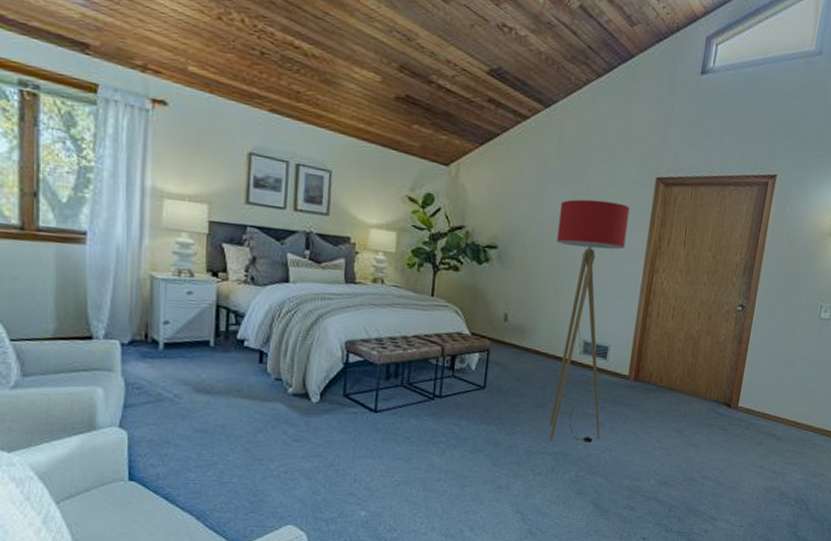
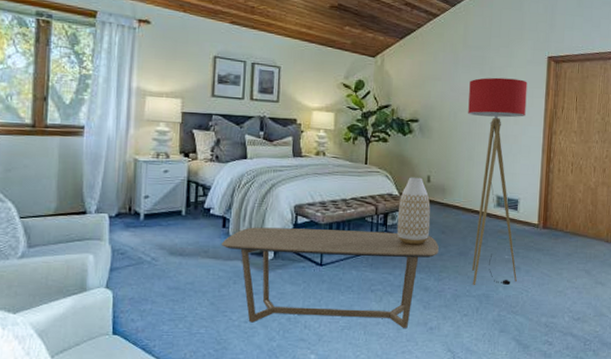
coffee table: none [258,364,513,487] -> present [222,227,439,329]
vase: none [465,314,506,394] -> present [396,177,431,245]

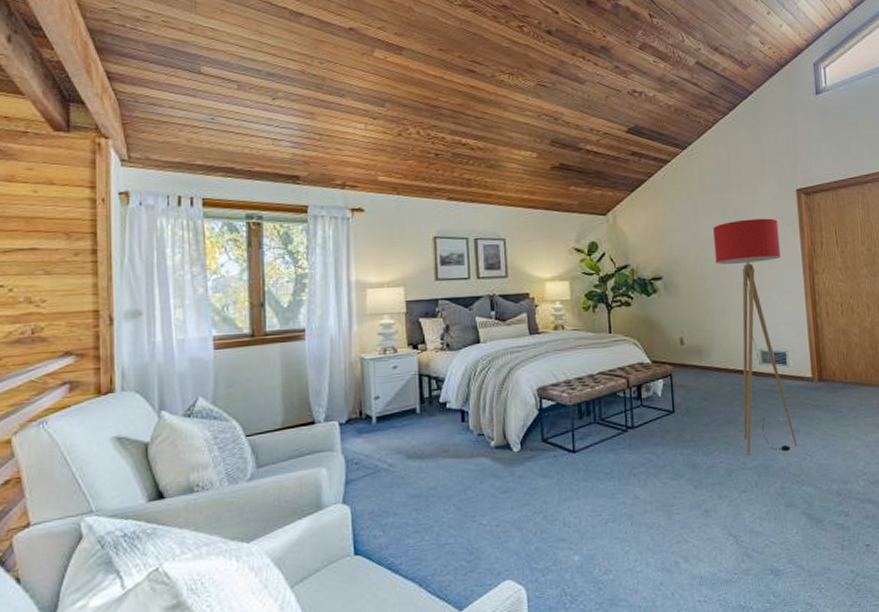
coffee table: present [222,227,439,329] -> none [463,405,703,526]
vase: present [396,177,431,245] -> none [651,340,691,418]

